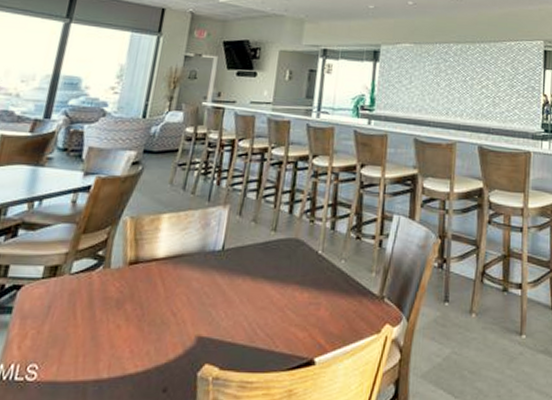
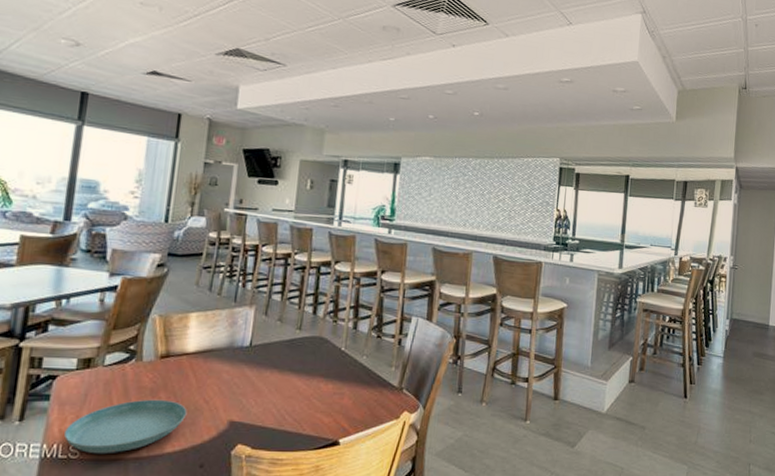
saucer: none [23,311,153,376] -> present [64,399,187,454]

